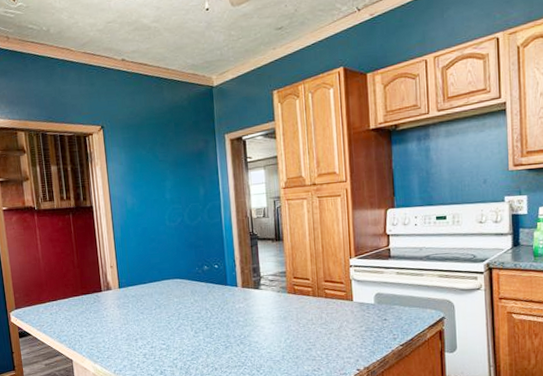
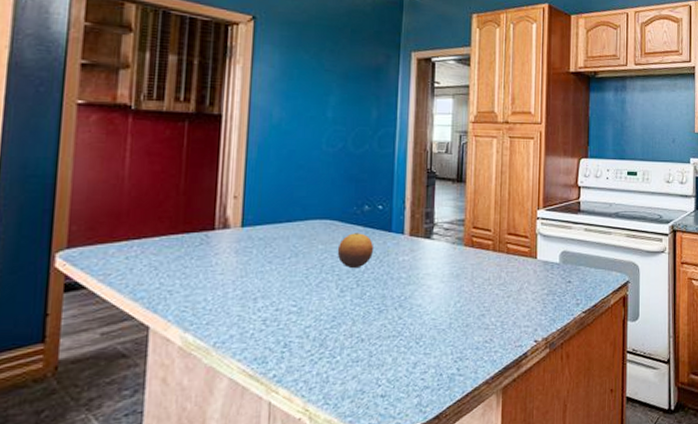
fruit: none [188,287,215,316] -> present [337,233,373,269]

